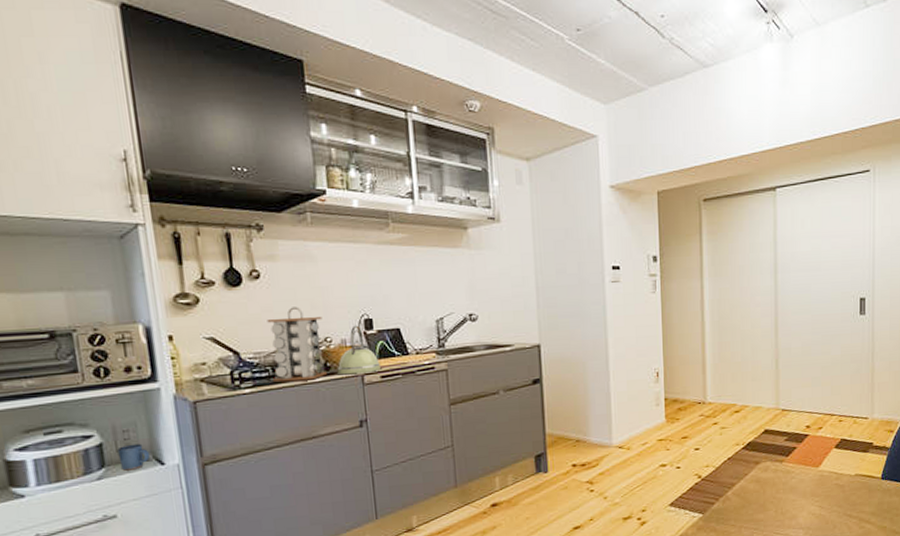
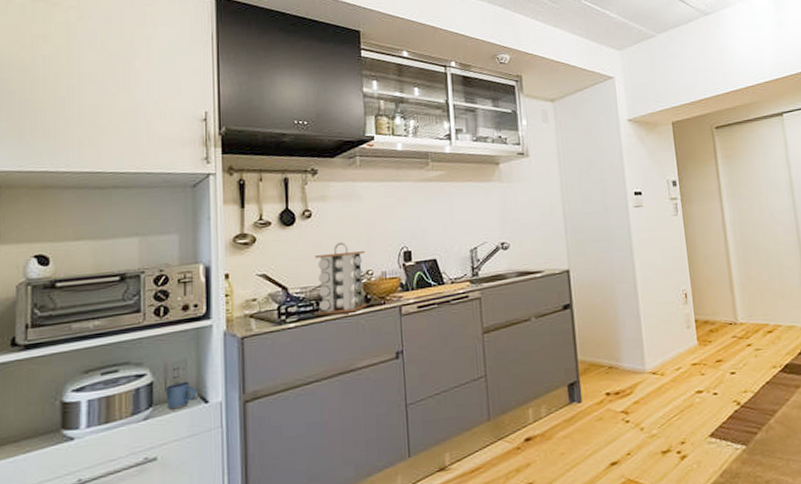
kettle: present [337,325,382,375] -> none [376,257,419,307]

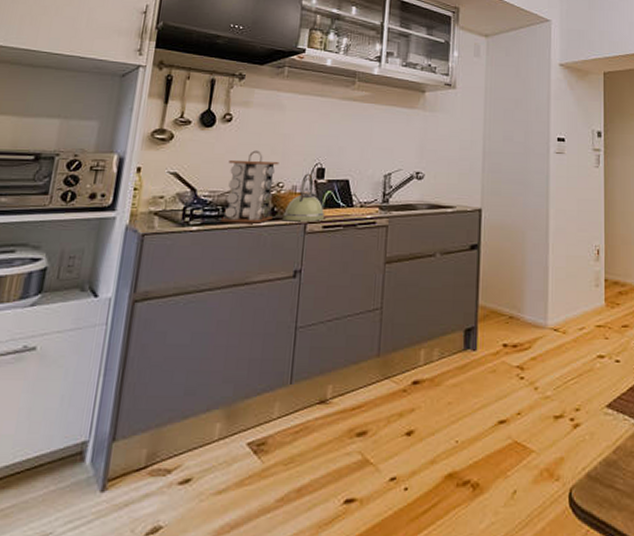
mug: present [166,381,195,410] -> none [56,271,87,299]
kettle: none [376,257,419,307] -> present [282,173,325,222]

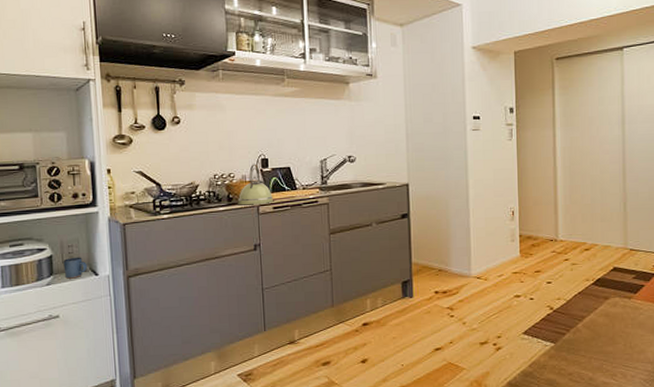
mug: none [56,271,87,299] -> present [63,257,87,279]
spice rack: present [220,150,279,225] -> none [184,147,229,211]

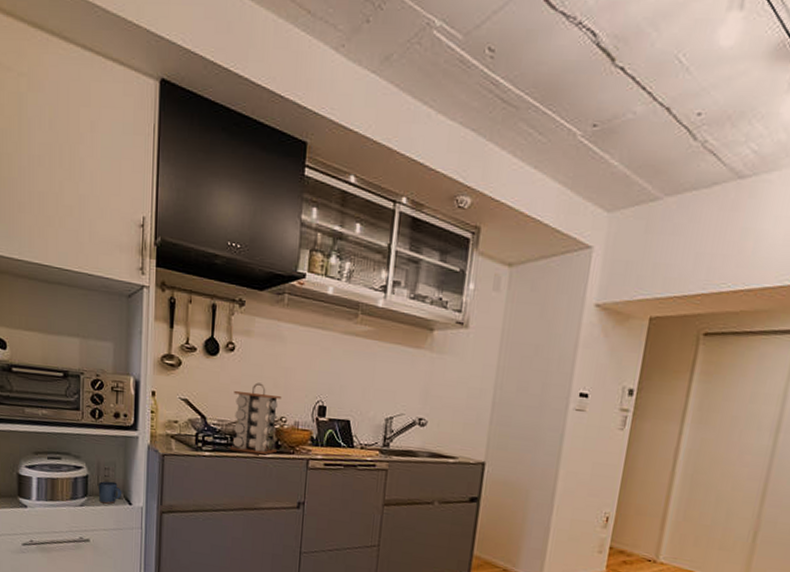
spice rack: none [184,147,229,211] -> present [229,382,282,455]
kettle: present [237,164,274,206] -> none [286,410,327,459]

